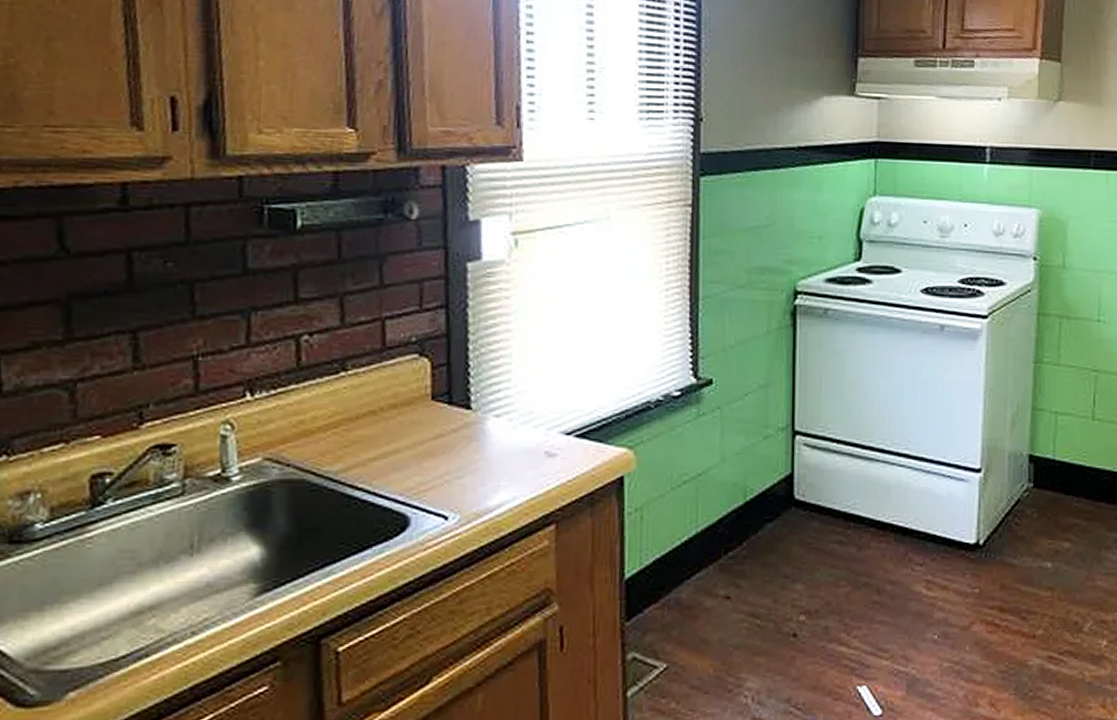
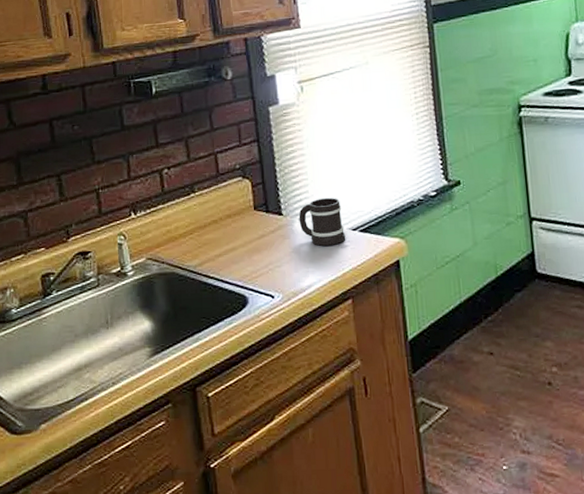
mug: none [493,389,556,453] -> present [299,197,346,246]

